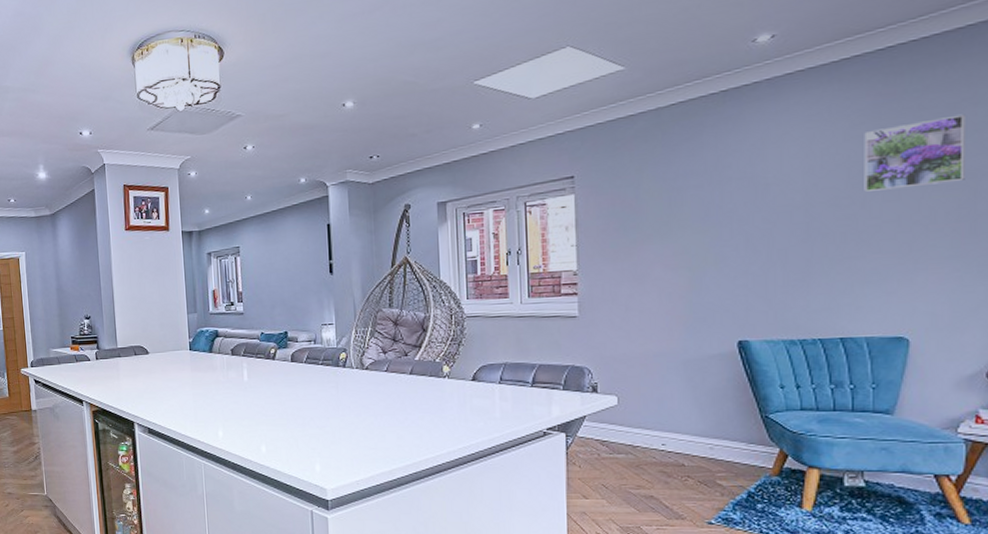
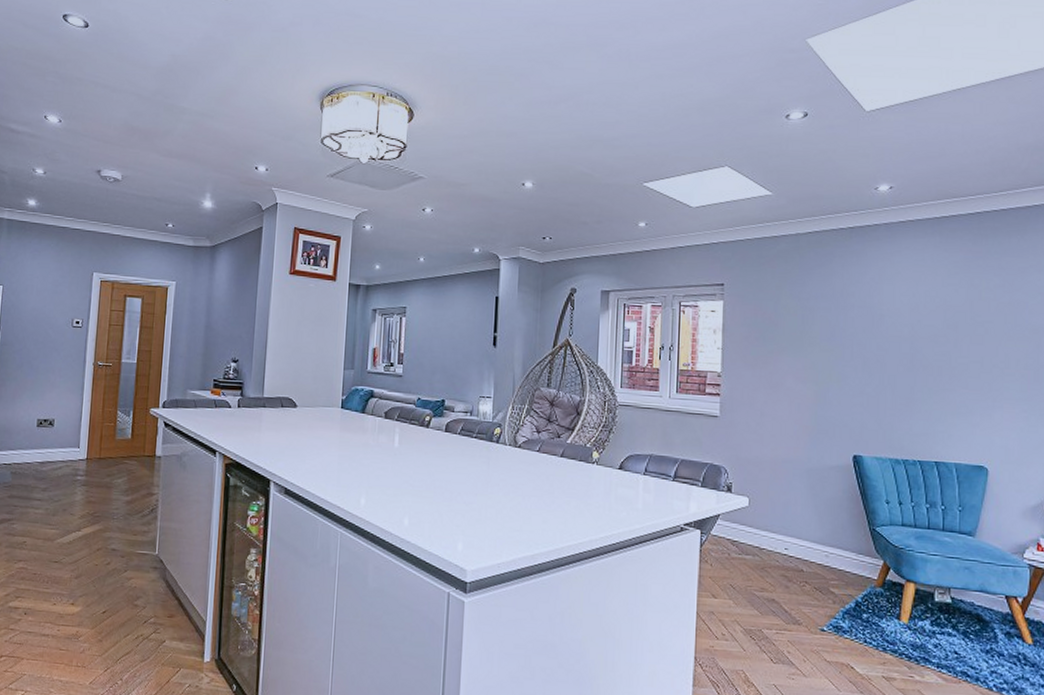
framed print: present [864,114,965,193] -> none [956,278,1032,335]

